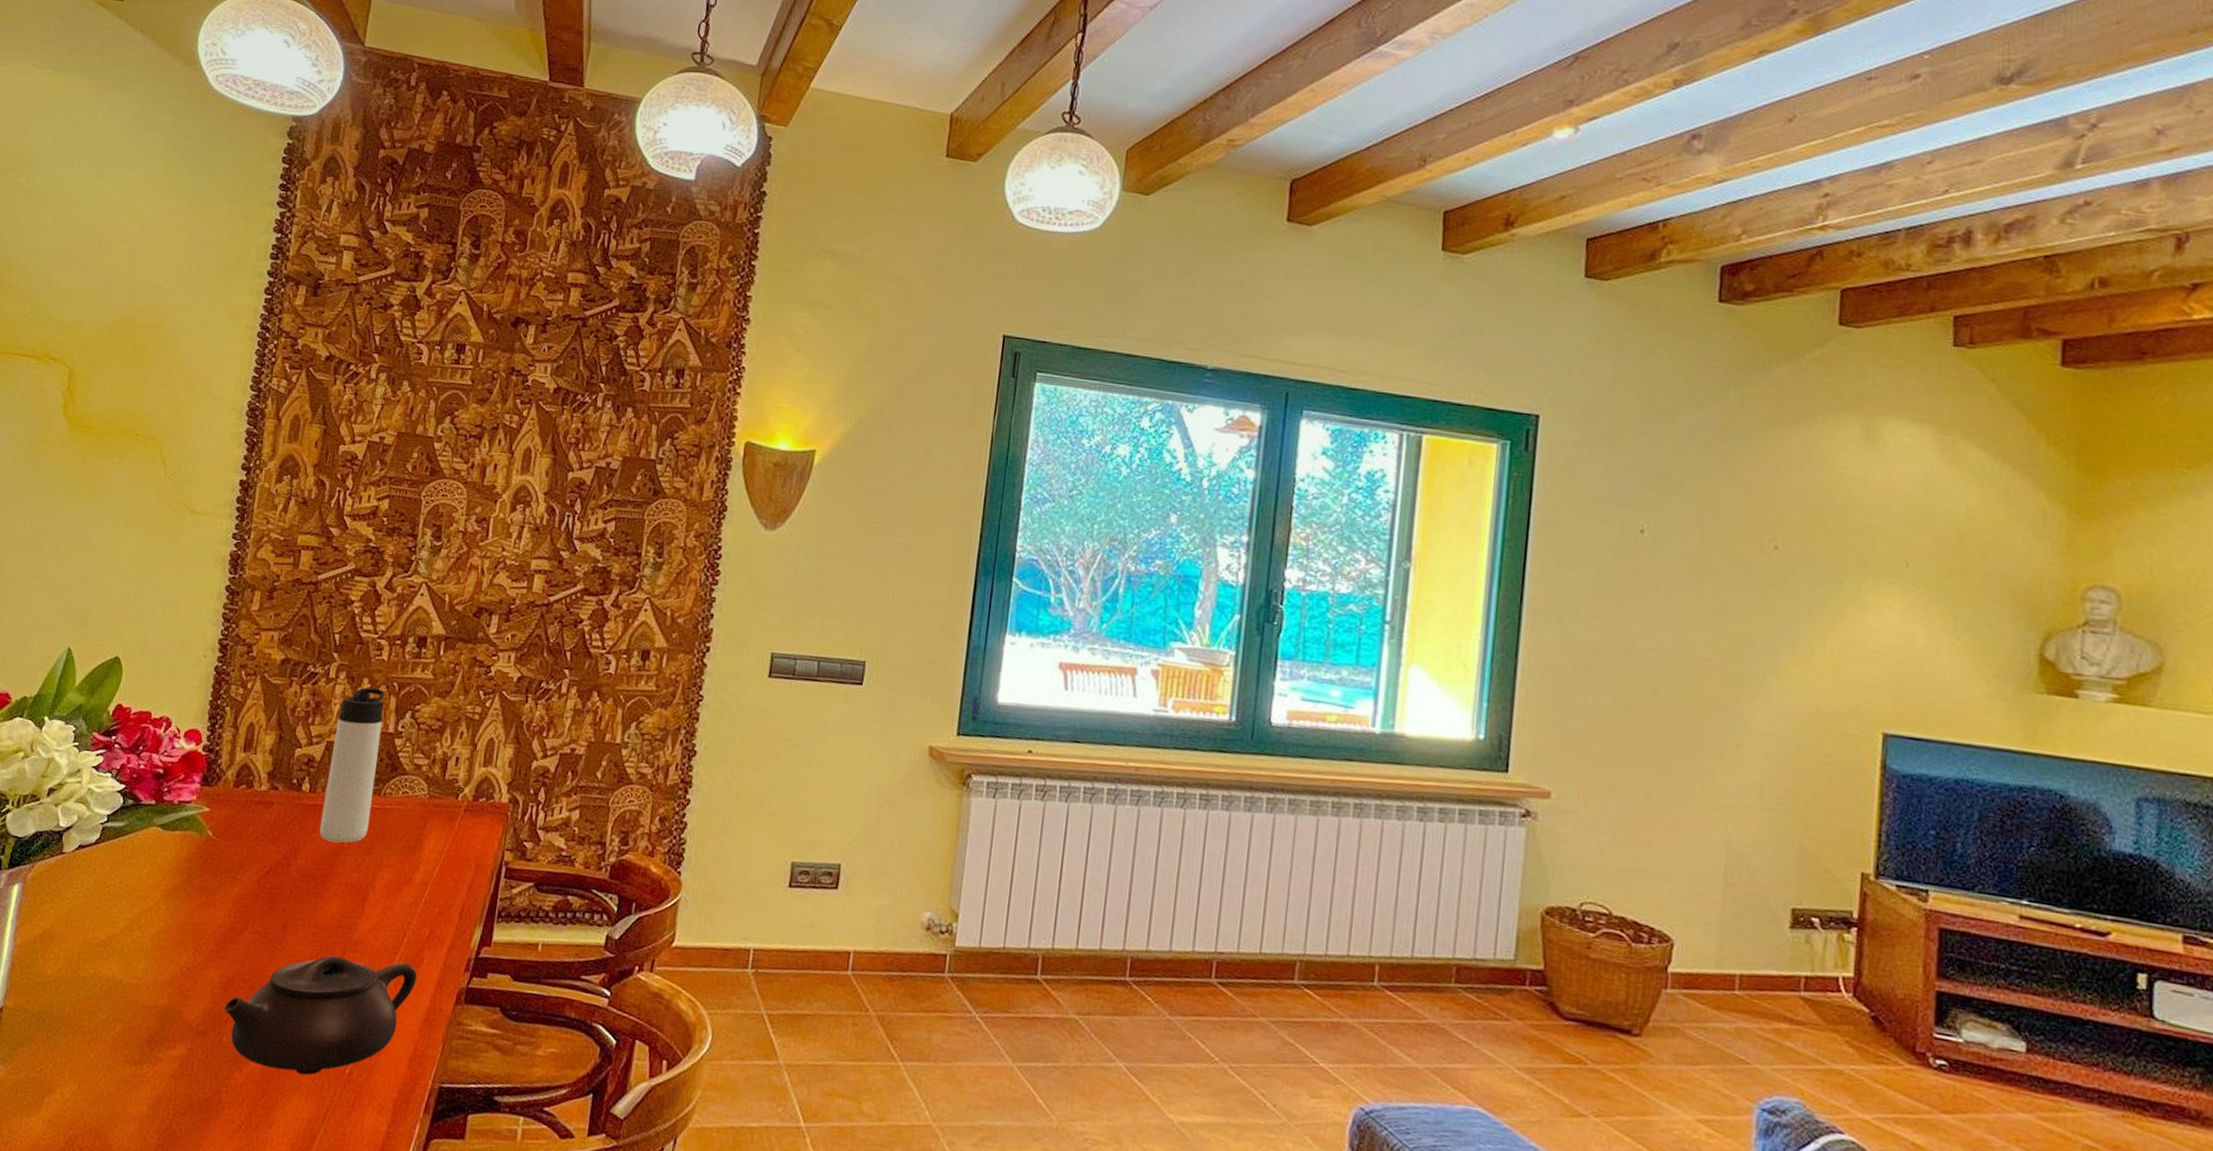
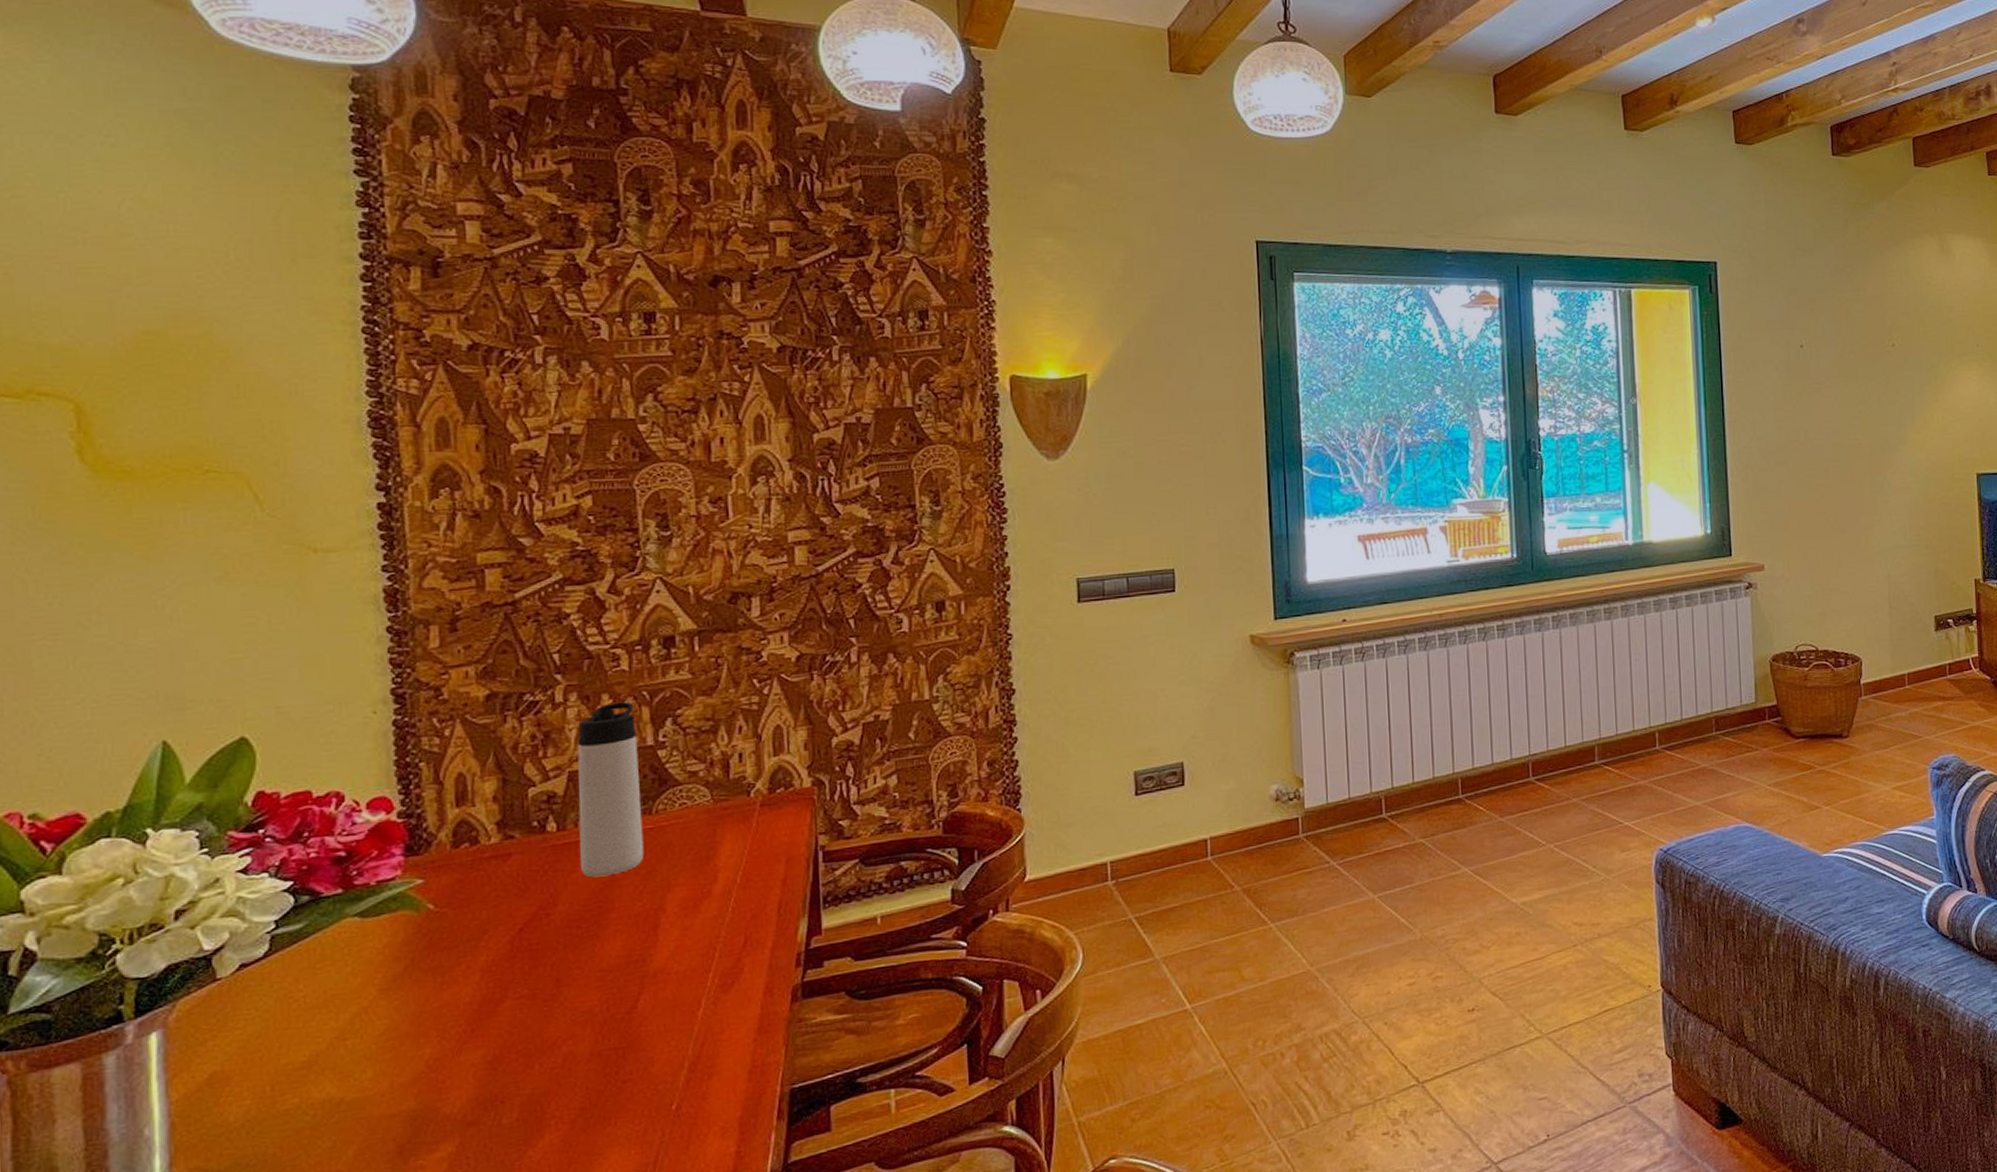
teapot: present [224,955,418,1075] -> none [496,977,740,1134]

